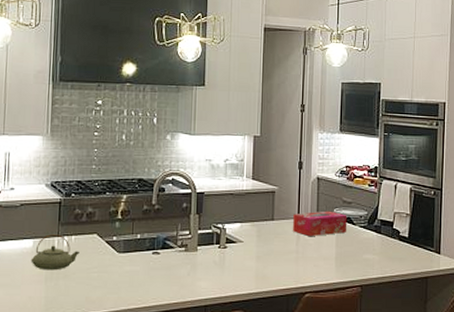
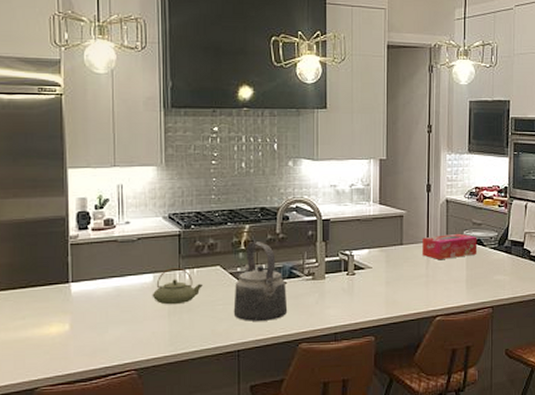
kettle: none [107,212,160,290] -> present [233,242,288,321]

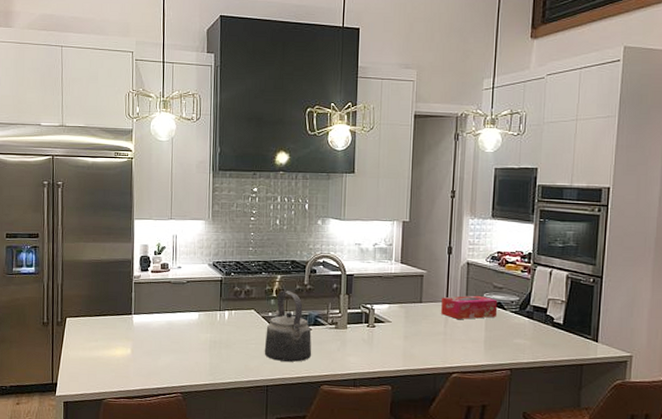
teapot: present [152,268,203,305] -> none [196,308,239,341]

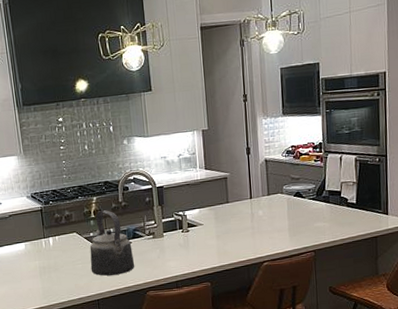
tissue box: present [441,295,498,320] -> none [246,188,297,214]

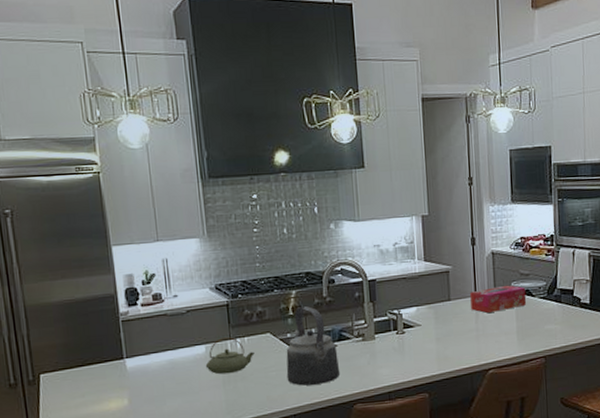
teapot: none [25,236,64,267] -> present [205,337,255,375]
tissue box: none [246,188,297,214] -> present [470,285,527,314]

